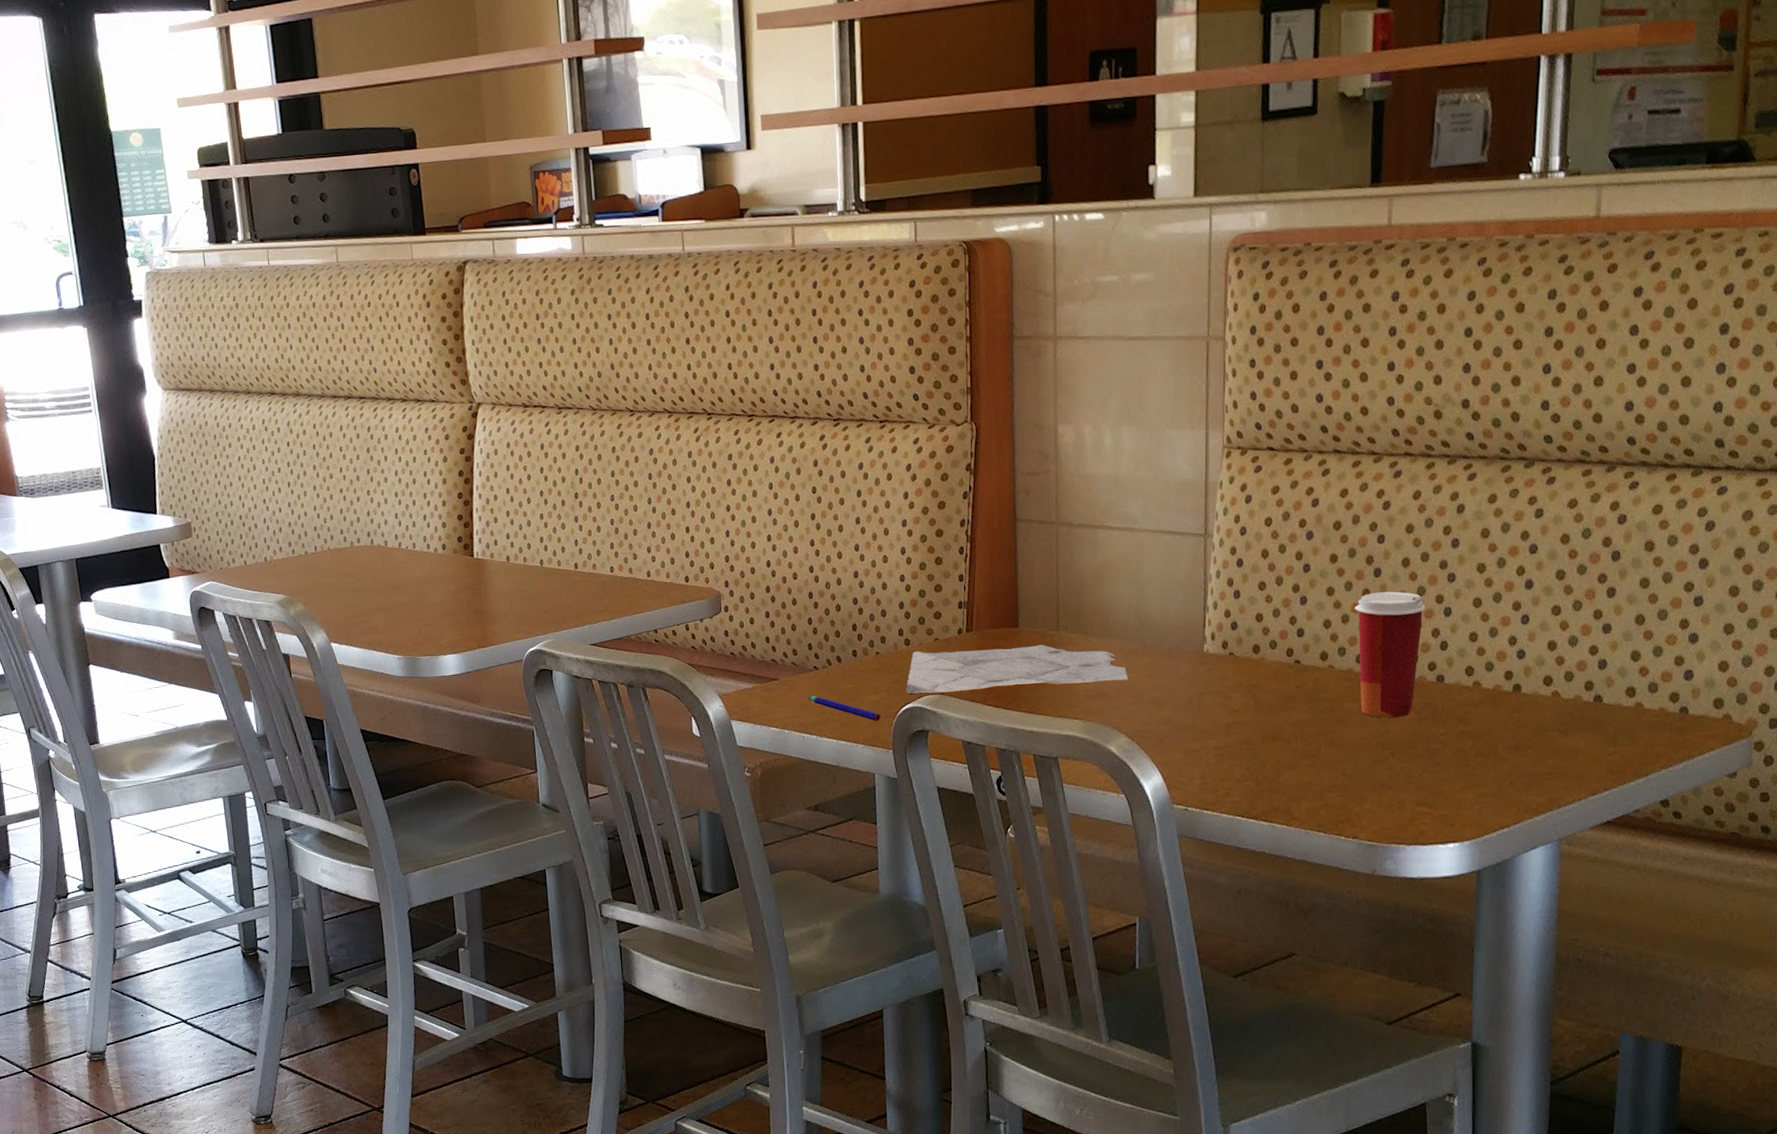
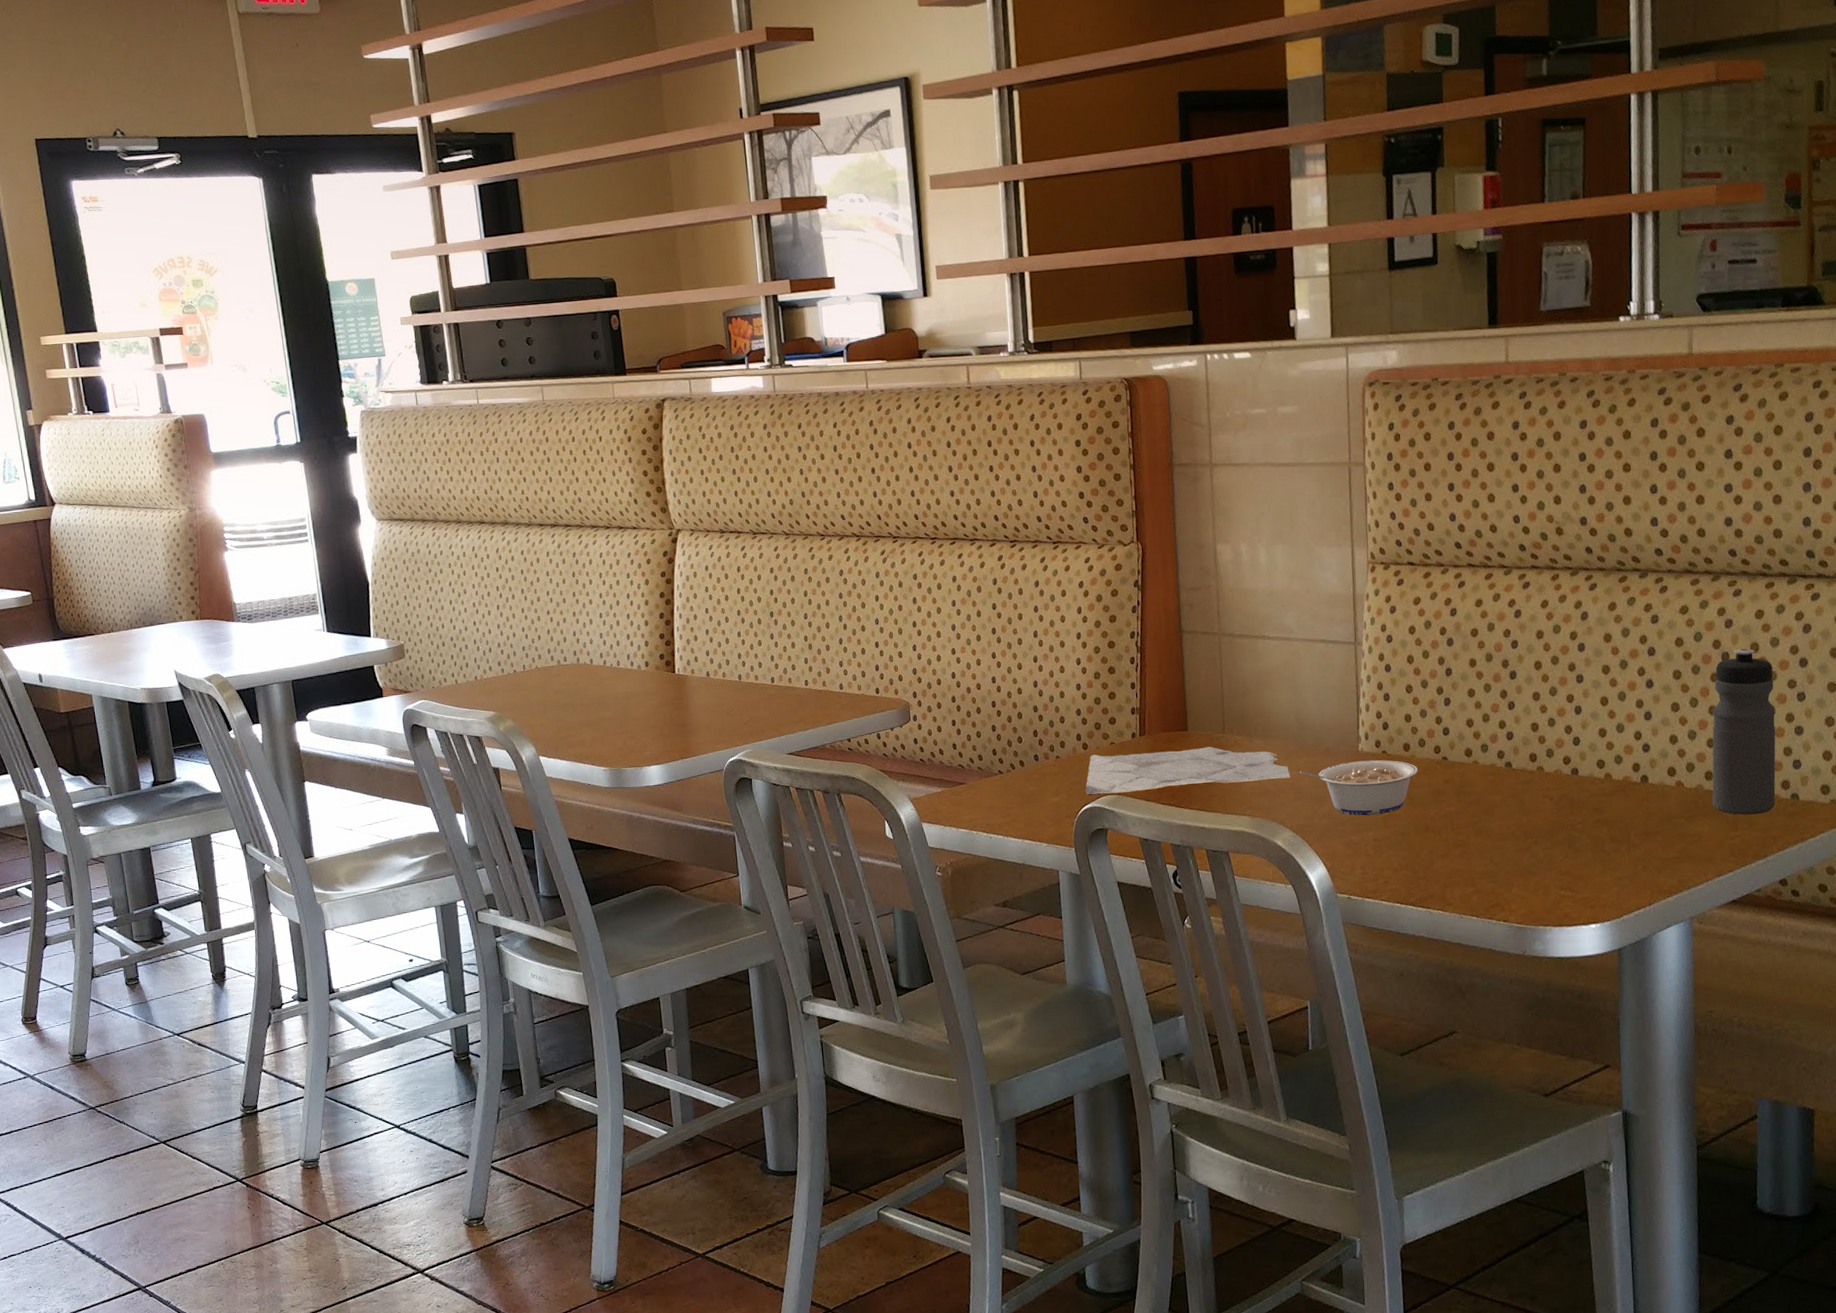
pen: present [809,695,881,721] -> none [994,798,1063,821]
legume: none [1137,662,1268,722] -> present [1299,760,1419,816]
paper cup: present [1354,591,1426,718] -> none [1493,692,1558,809]
water bottle: none [1592,547,1668,730] -> present [1712,649,1776,815]

